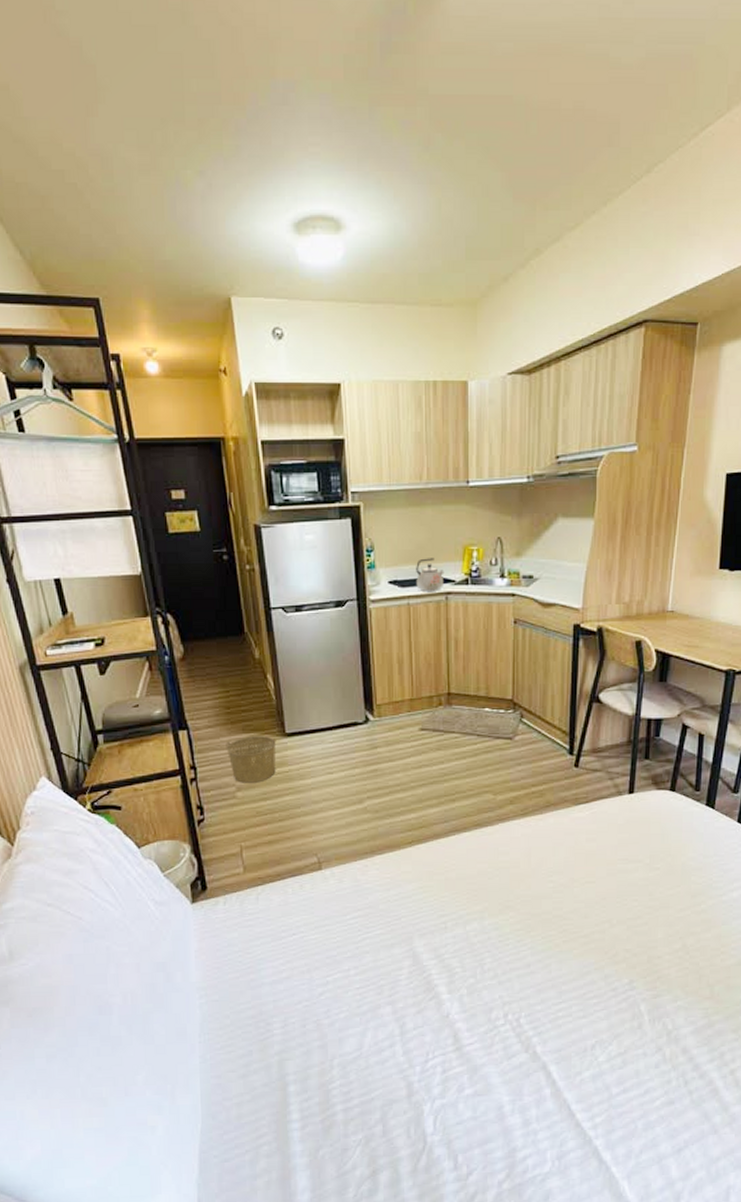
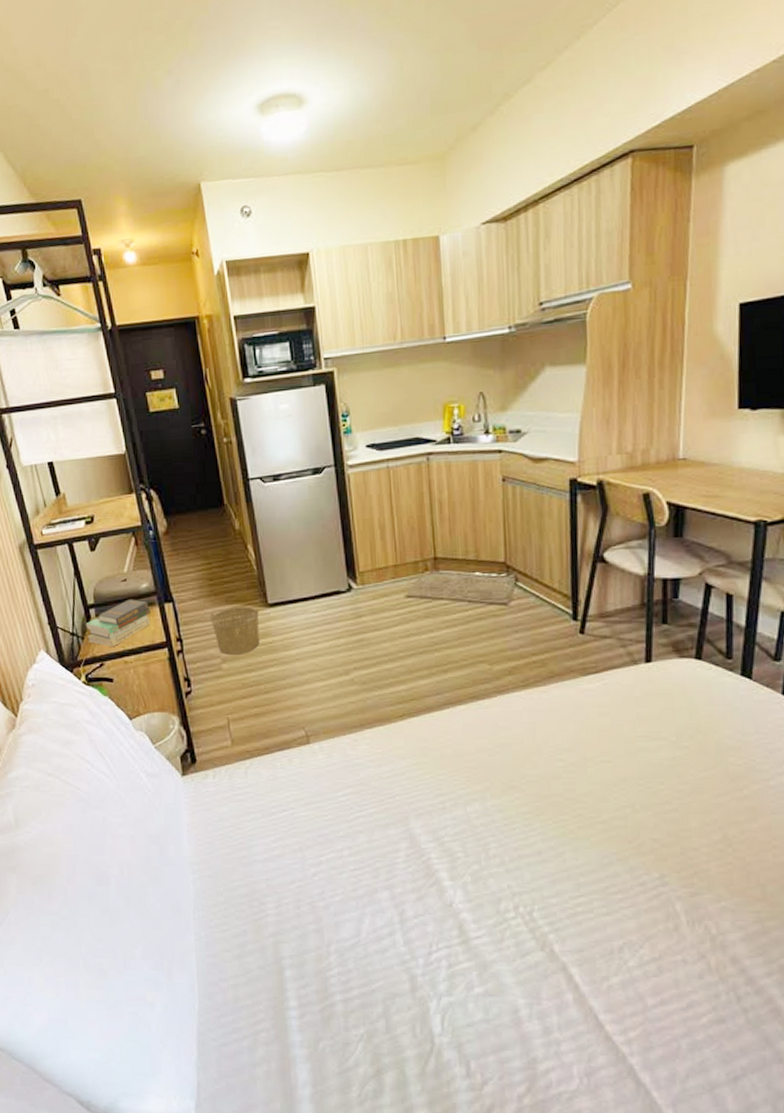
books: none [92,725,164,775] -> present [85,599,151,647]
kettle: present [416,558,445,591] -> none [394,418,425,453]

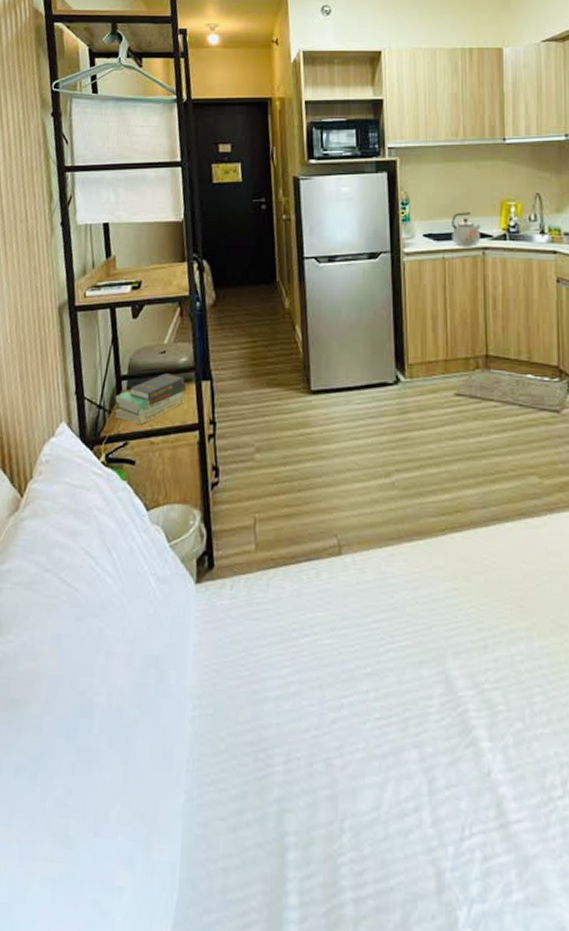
basket: present [210,607,260,655] -> none [248,391,301,445]
kettle: none [394,418,425,453] -> present [452,212,481,246]

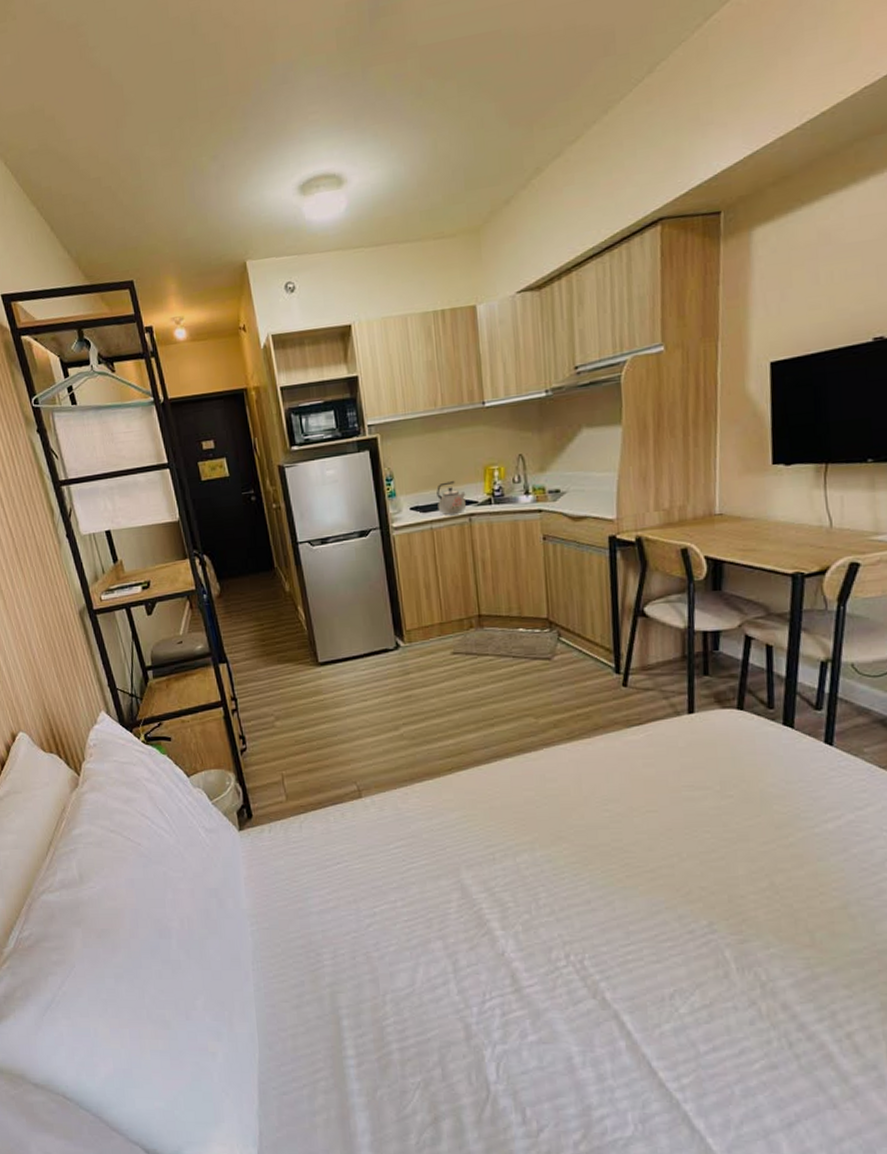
books: present [114,373,186,425] -> none [143,660,206,707]

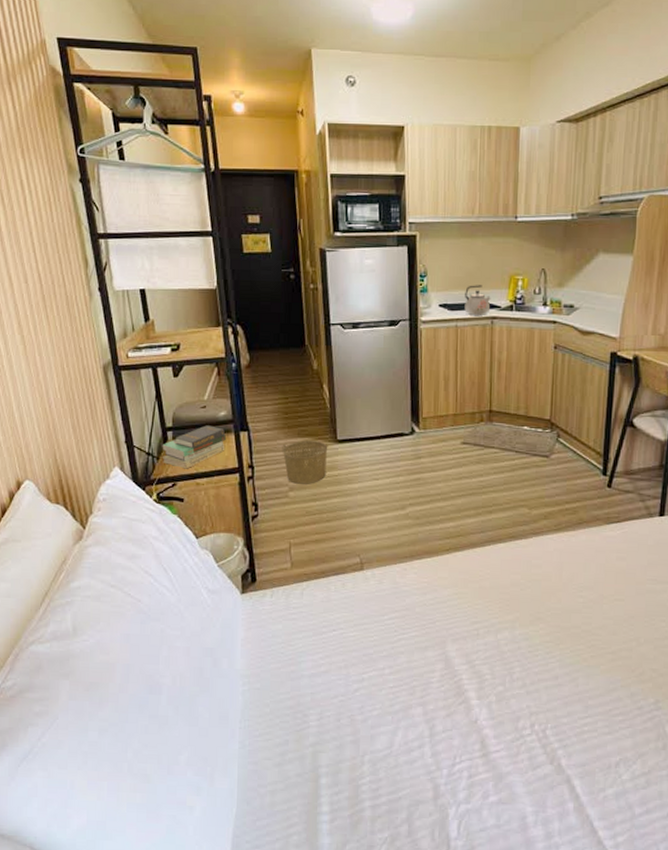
books: none [143,660,206,707] -> present [162,425,226,469]
basket: none [263,666,311,713] -> present [282,440,328,484]

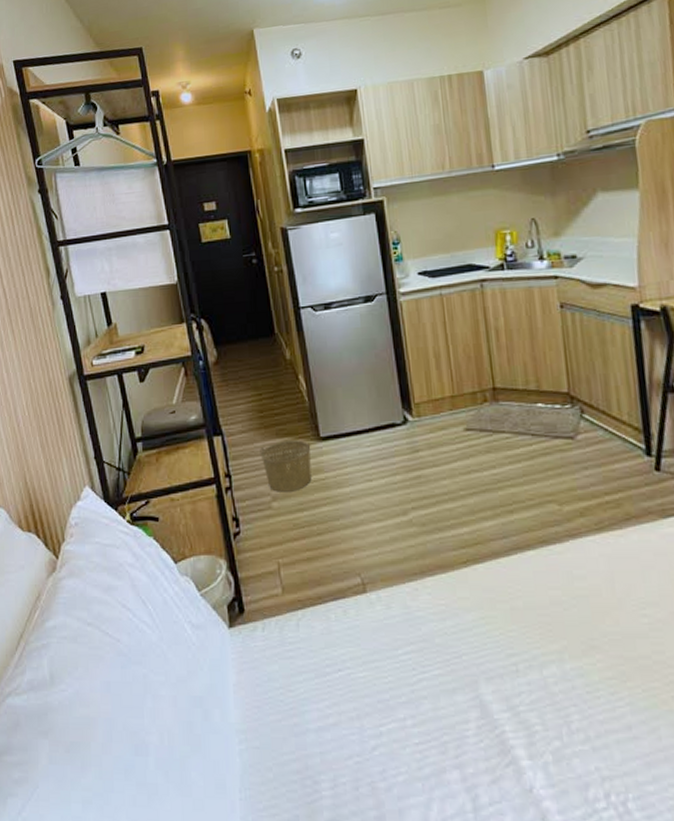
books: present [162,425,226,469] -> none [132,432,199,484]
kettle: present [464,285,491,315] -> none [446,245,478,280]

